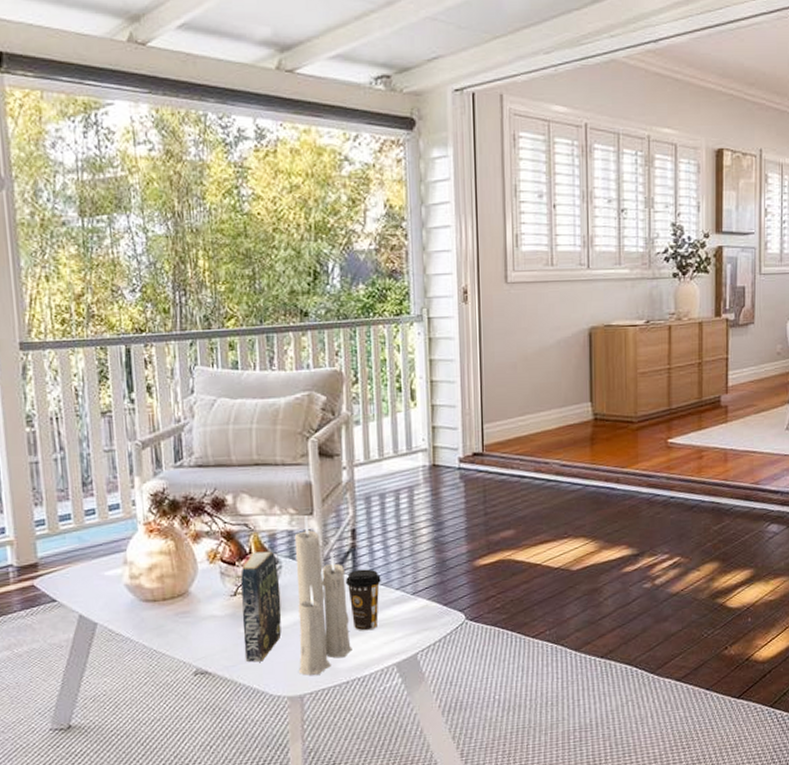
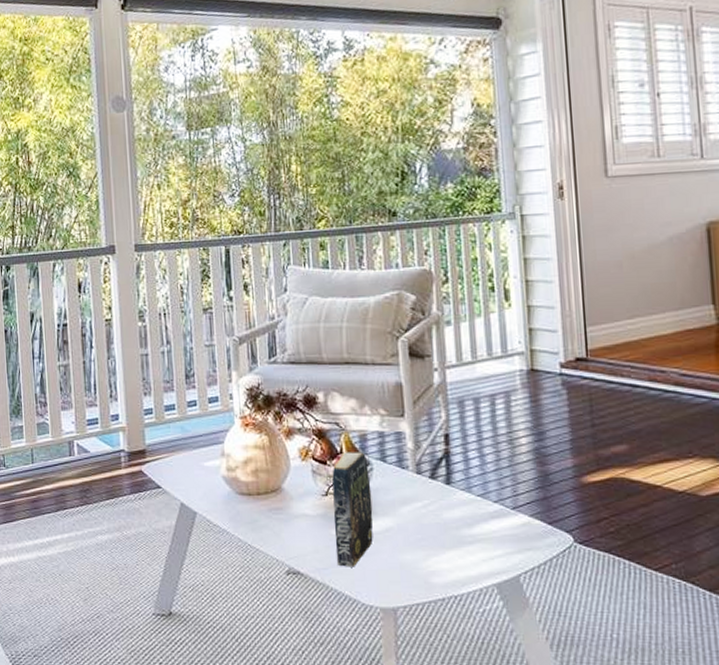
candle: present [294,515,352,676] -> none [385,417,448,587]
coffee cup: present [346,569,381,631] -> none [439,477,477,545]

